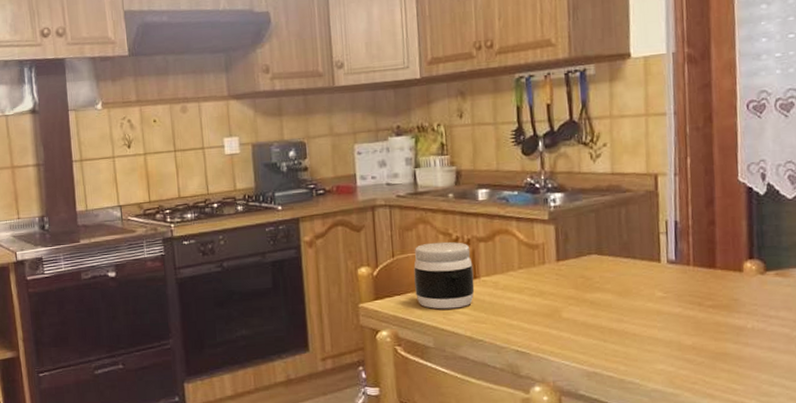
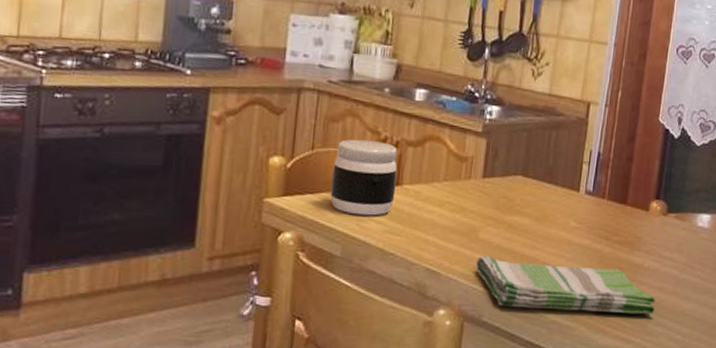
dish towel: none [564,332,768,380] -> present [476,255,656,315]

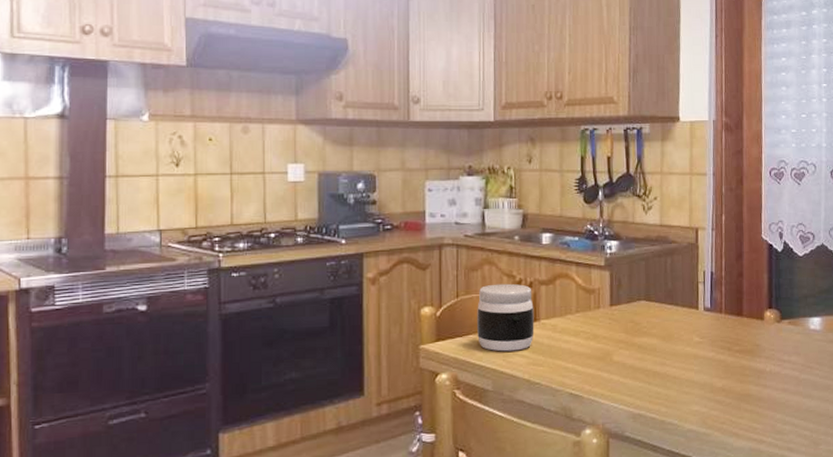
dish towel: present [476,255,656,315] -> none [614,375,781,421]

